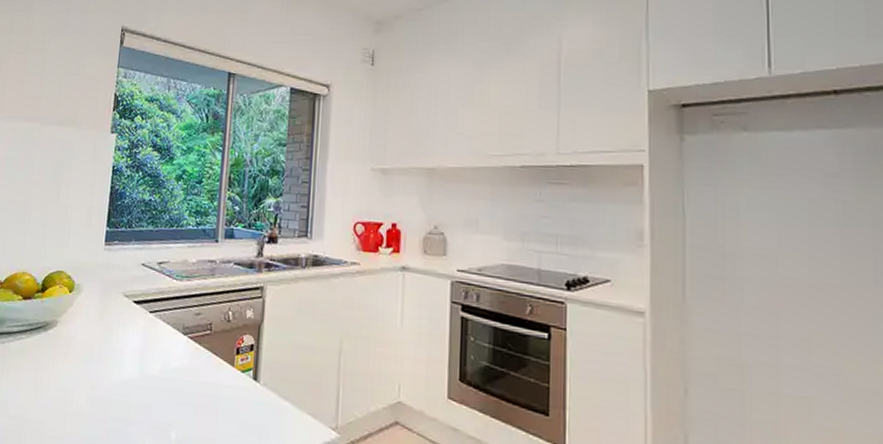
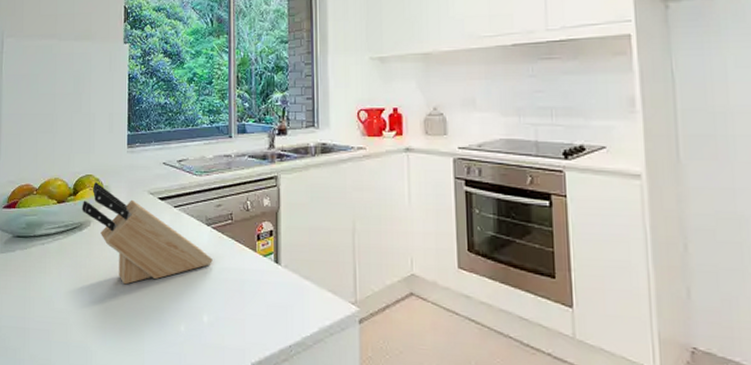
knife block: none [49,278,187,393] -> present [82,181,213,285]

